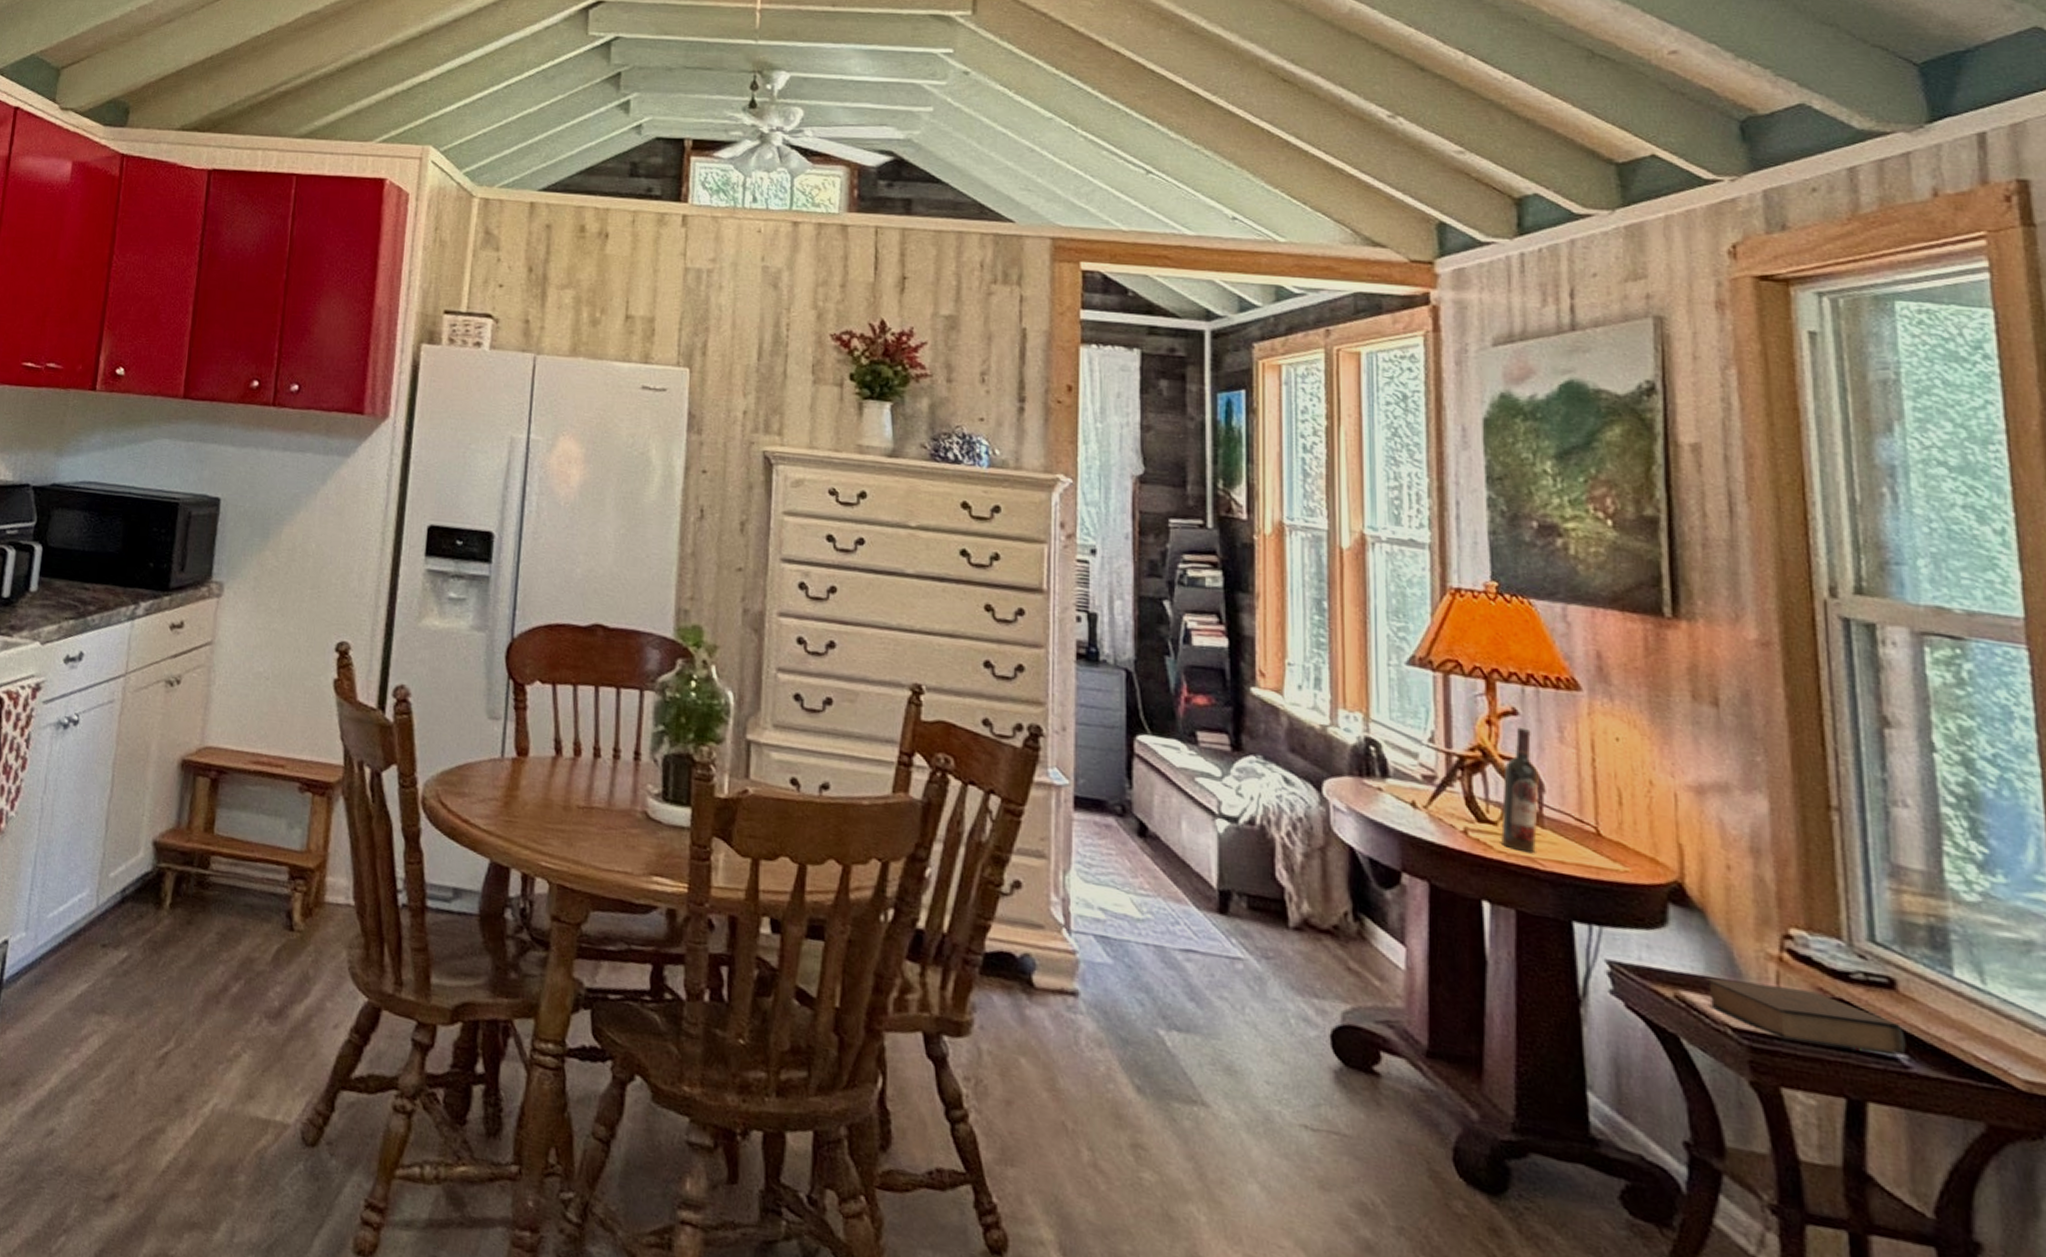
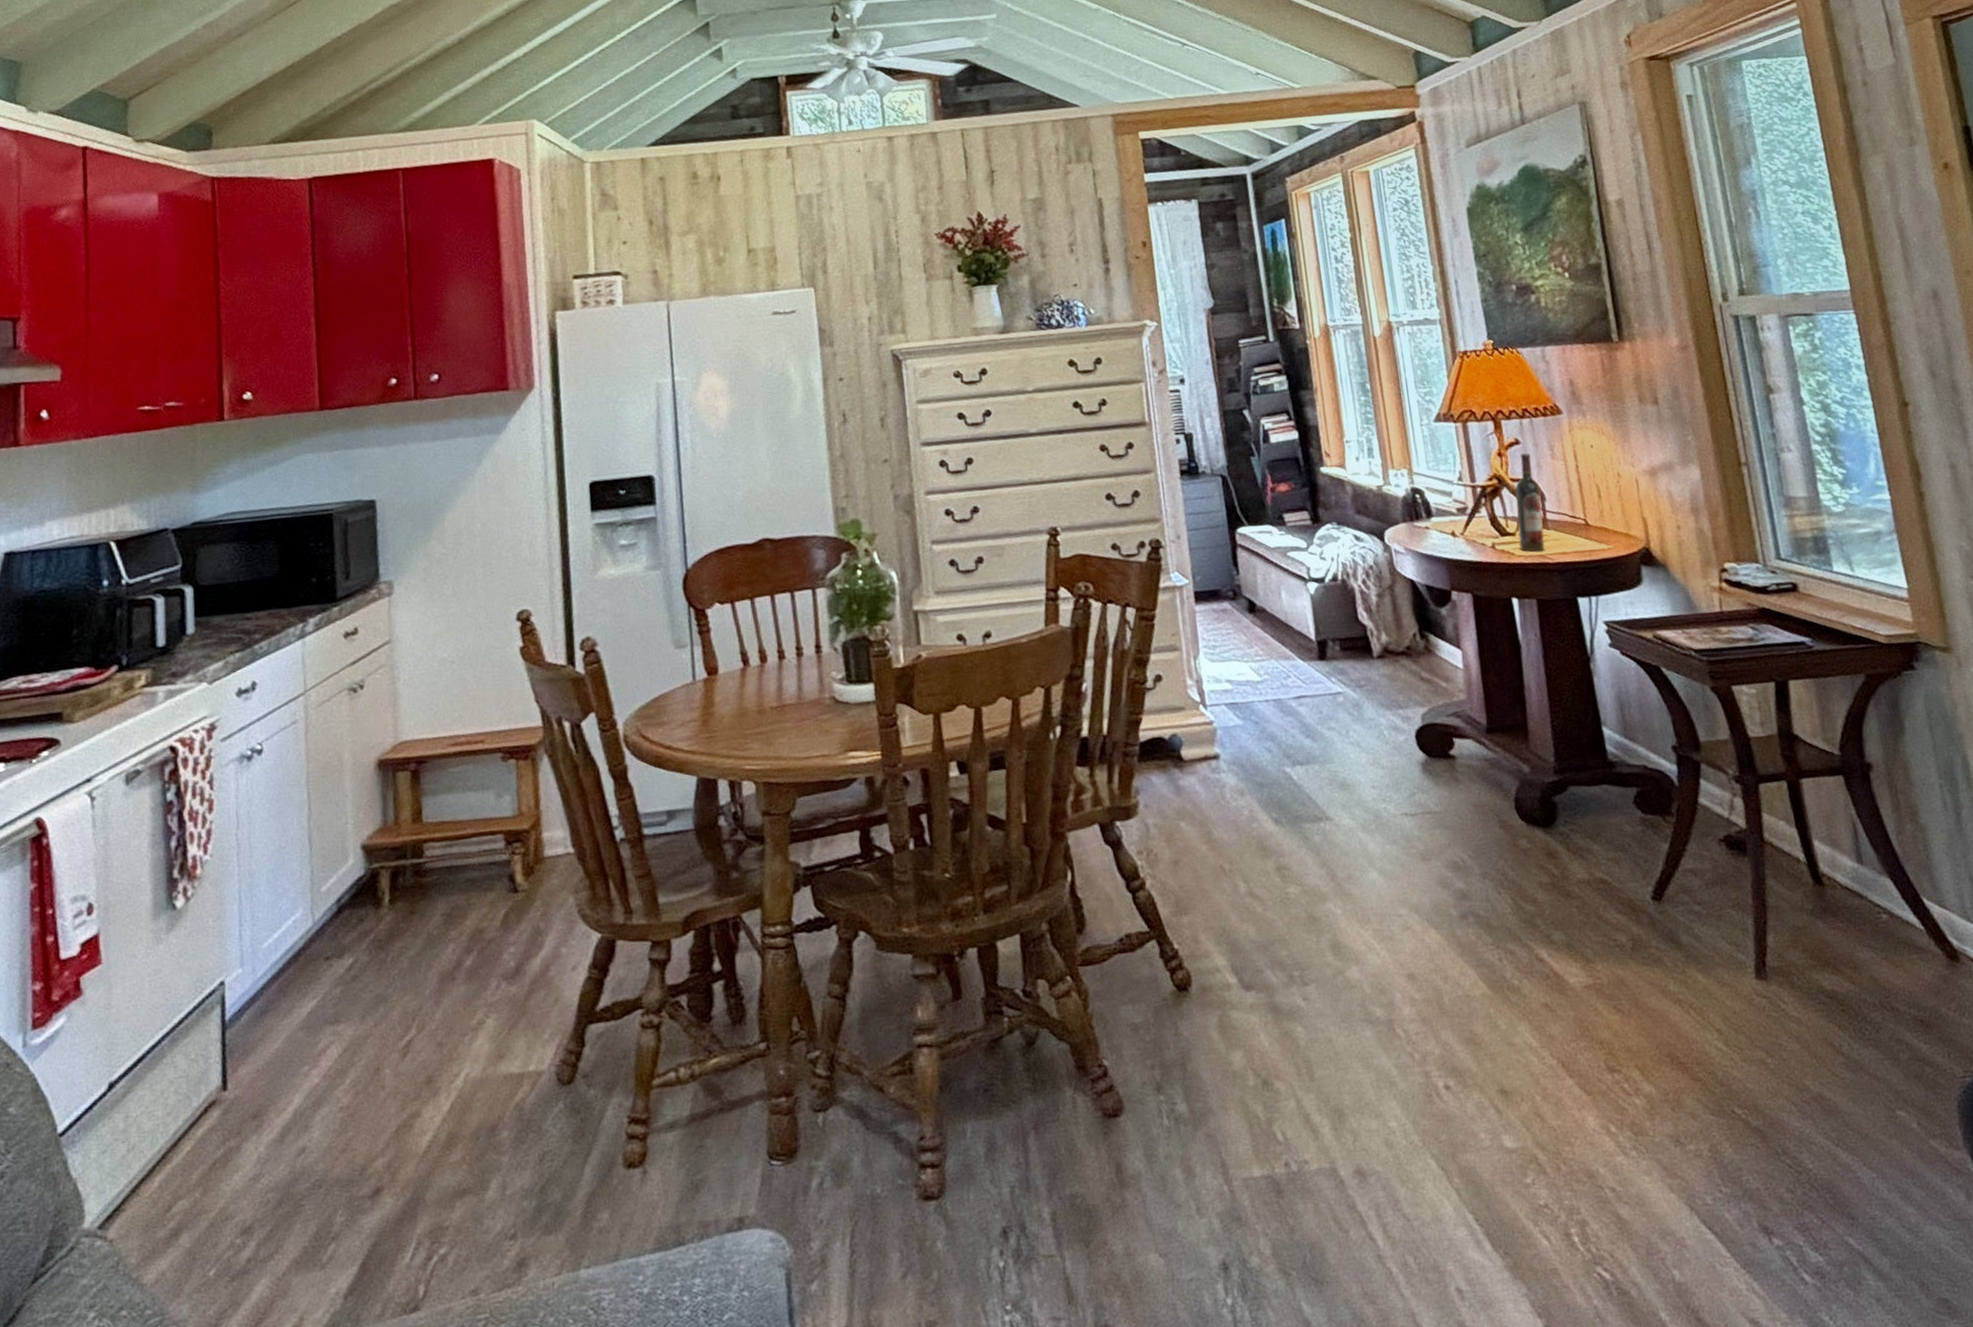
book: present [1705,977,1906,1055] -> none [1672,607,1809,649]

